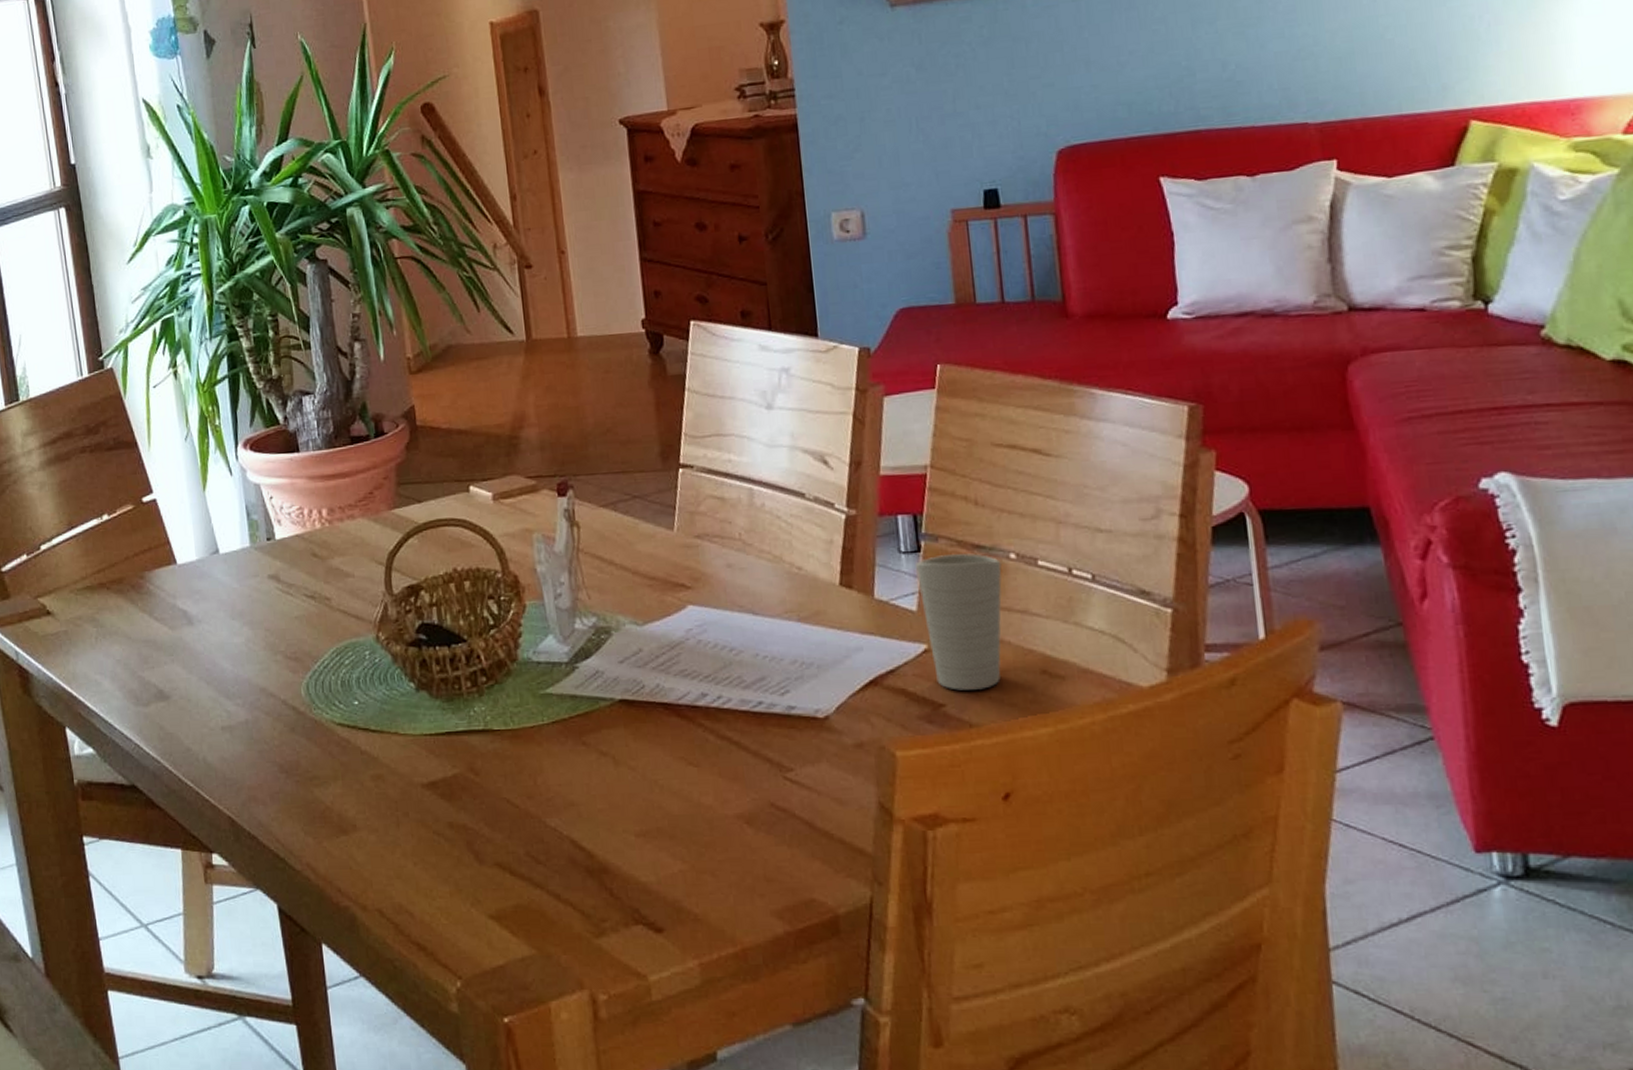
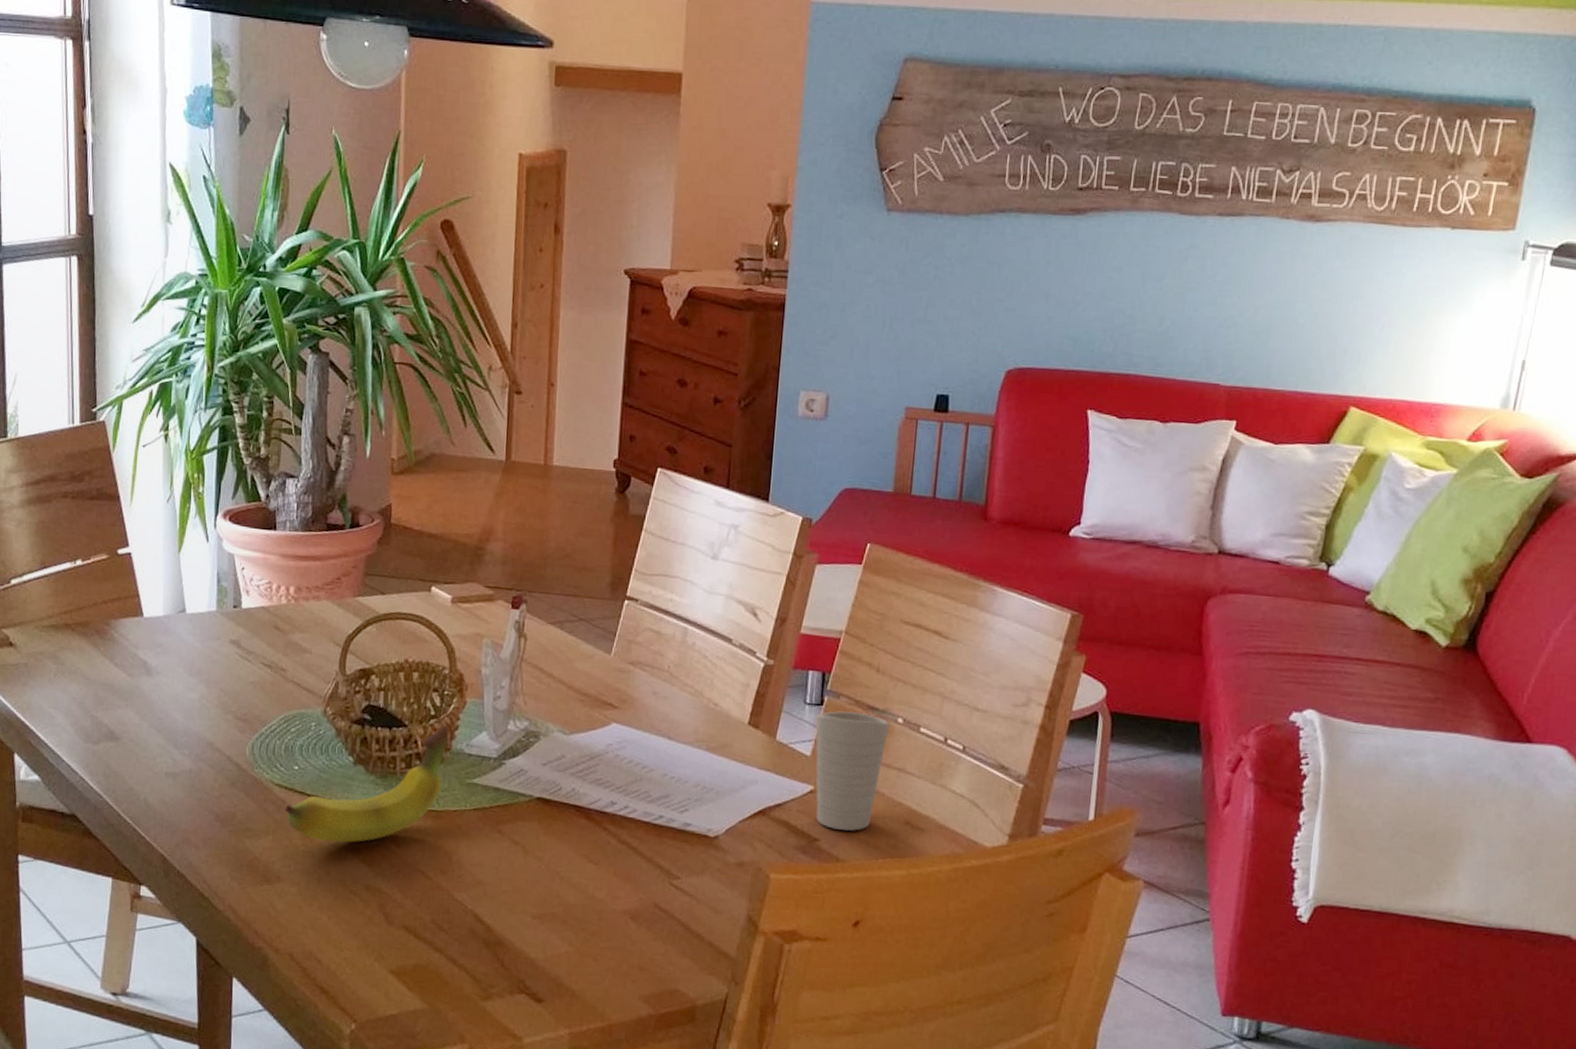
fruit: none [351,634,513,779] -> present [285,725,449,843]

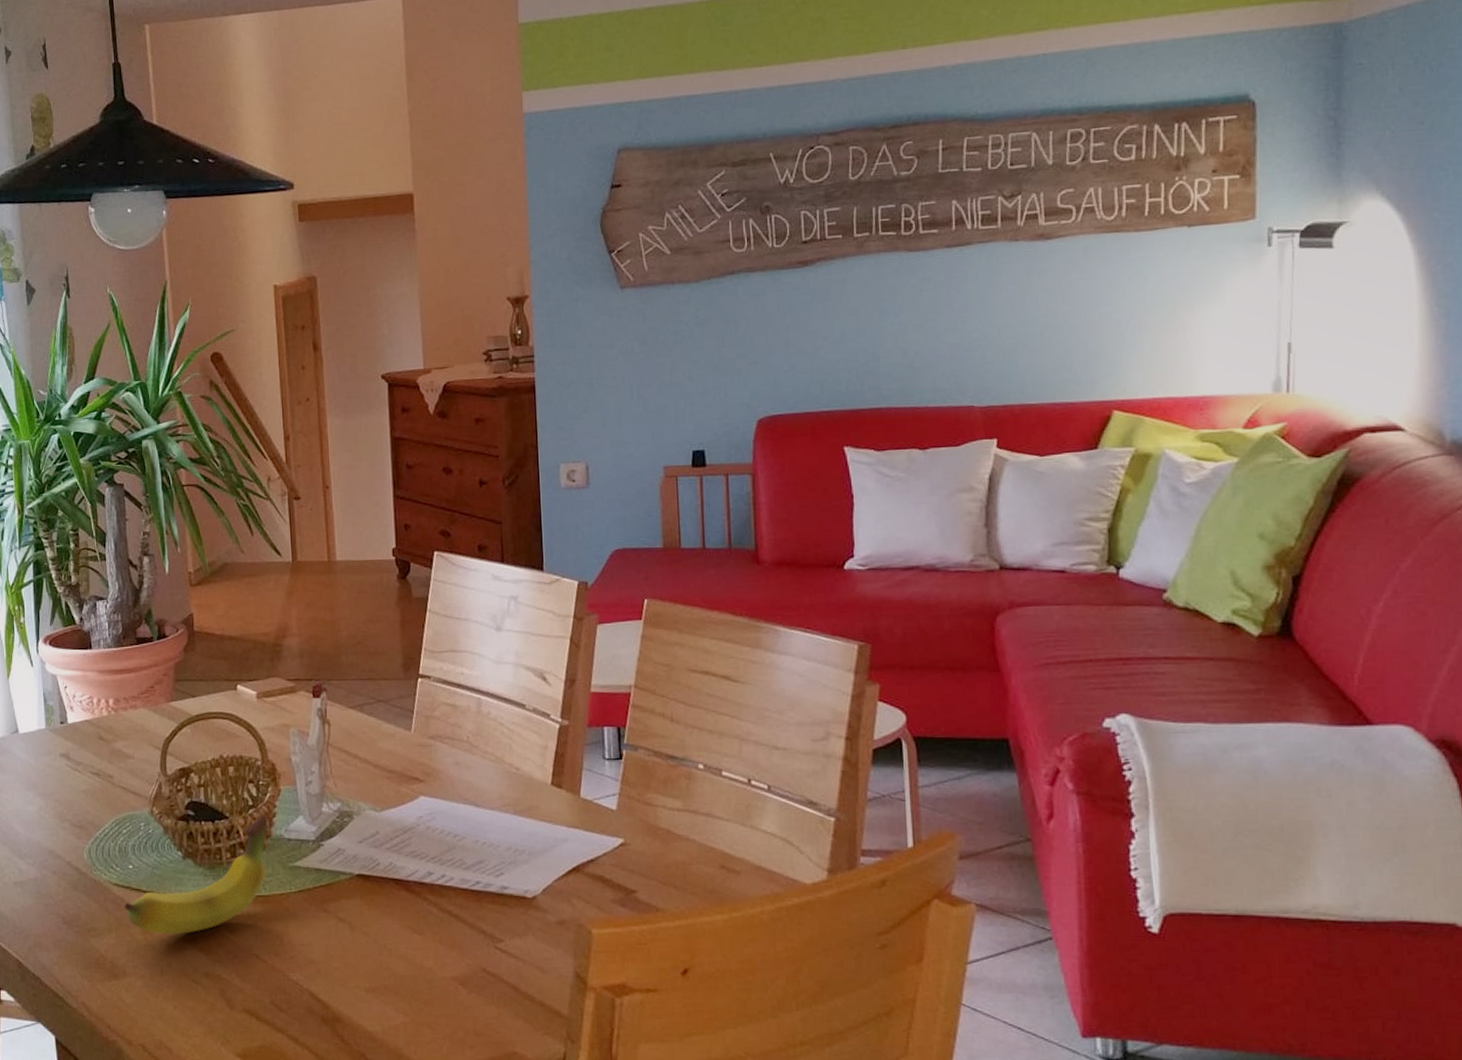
cup: present [815,711,890,831] -> none [617,763,691,879]

